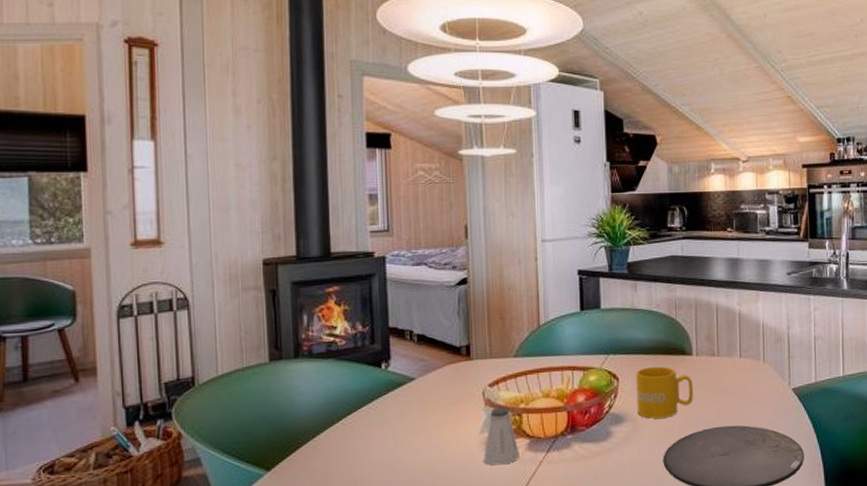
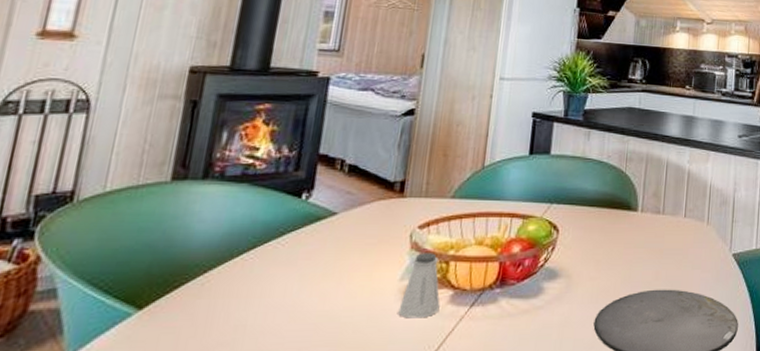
mug: present [636,366,693,419] -> none [573,220,634,276]

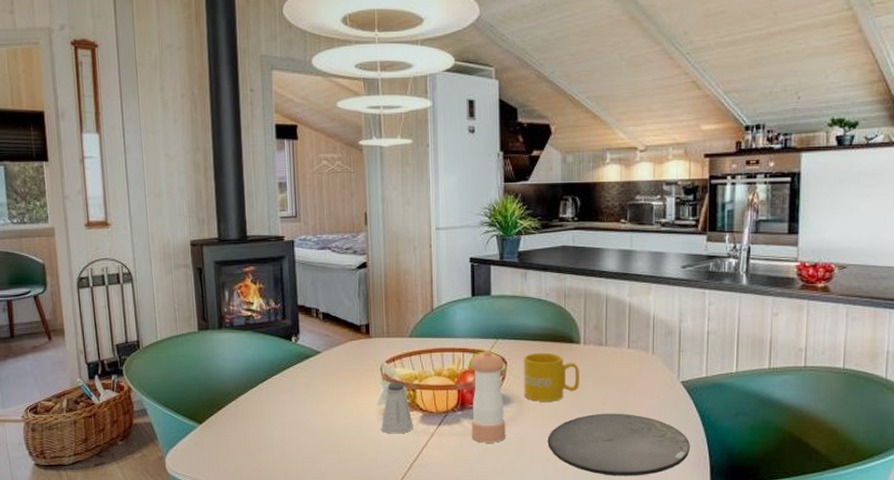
pepper shaker: none [508,215,556,327] -> present [471,350,506,443]
mug: none [573,220,634,276] -> present [524,353,579,402]

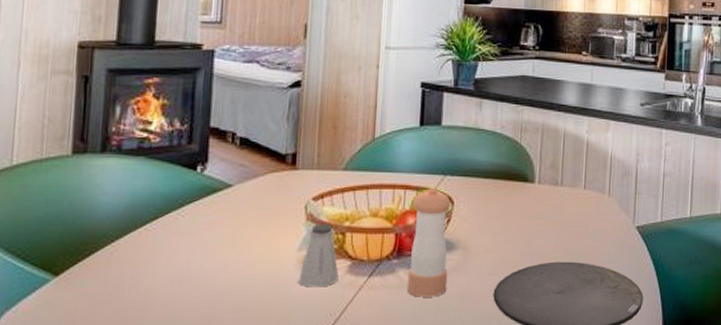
mug: present [524,353,579,402] -> none [470,192,532,248]

